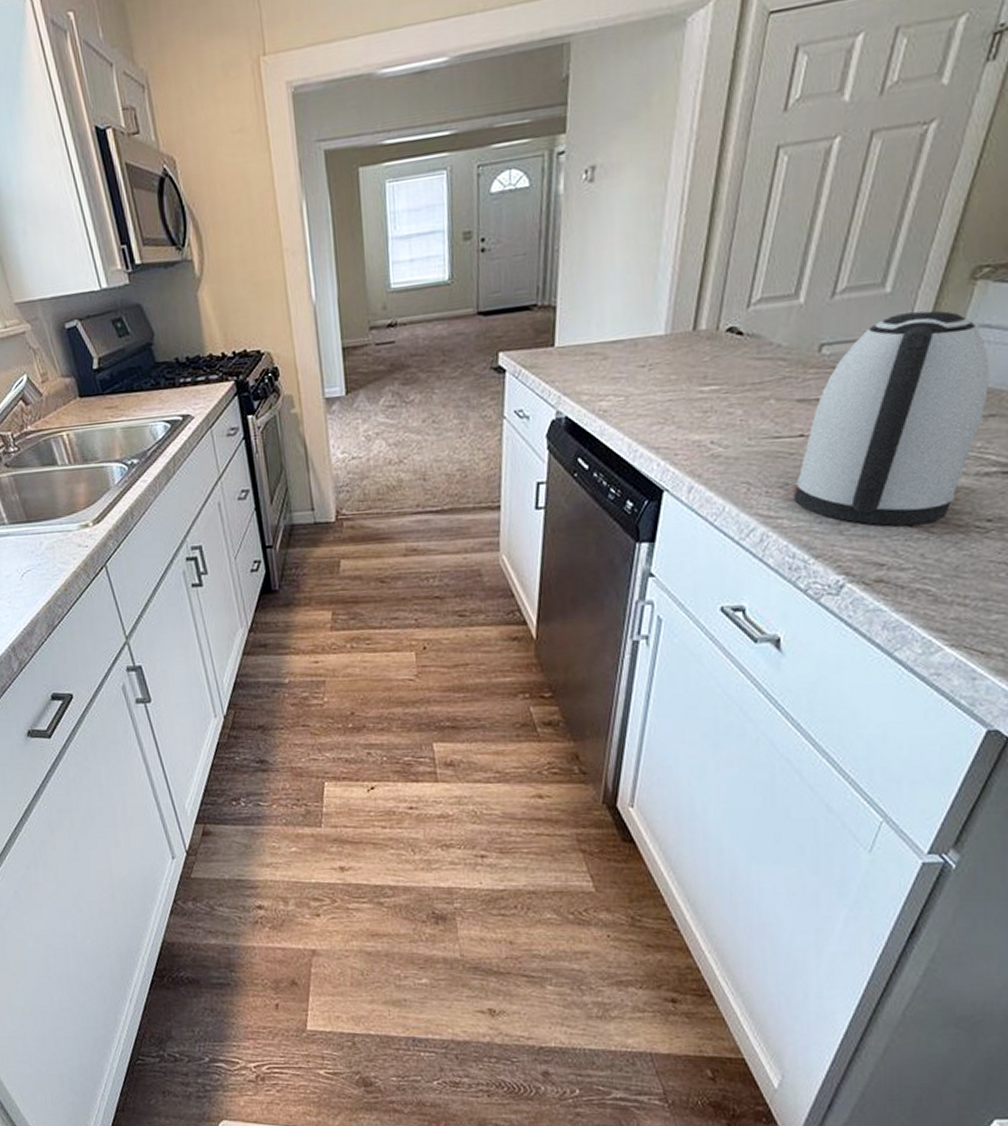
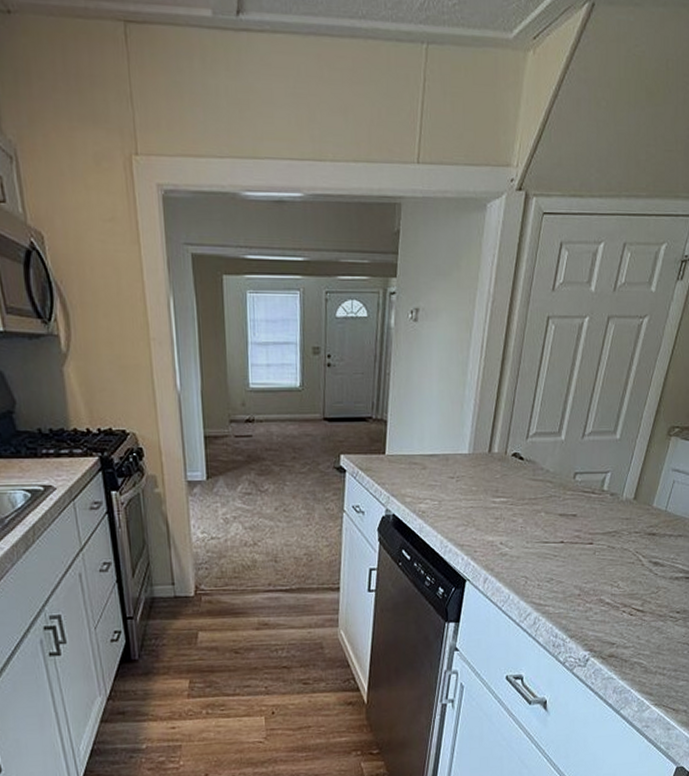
kettle: present [794,310,990,526] -> none [557,455,679,615]

